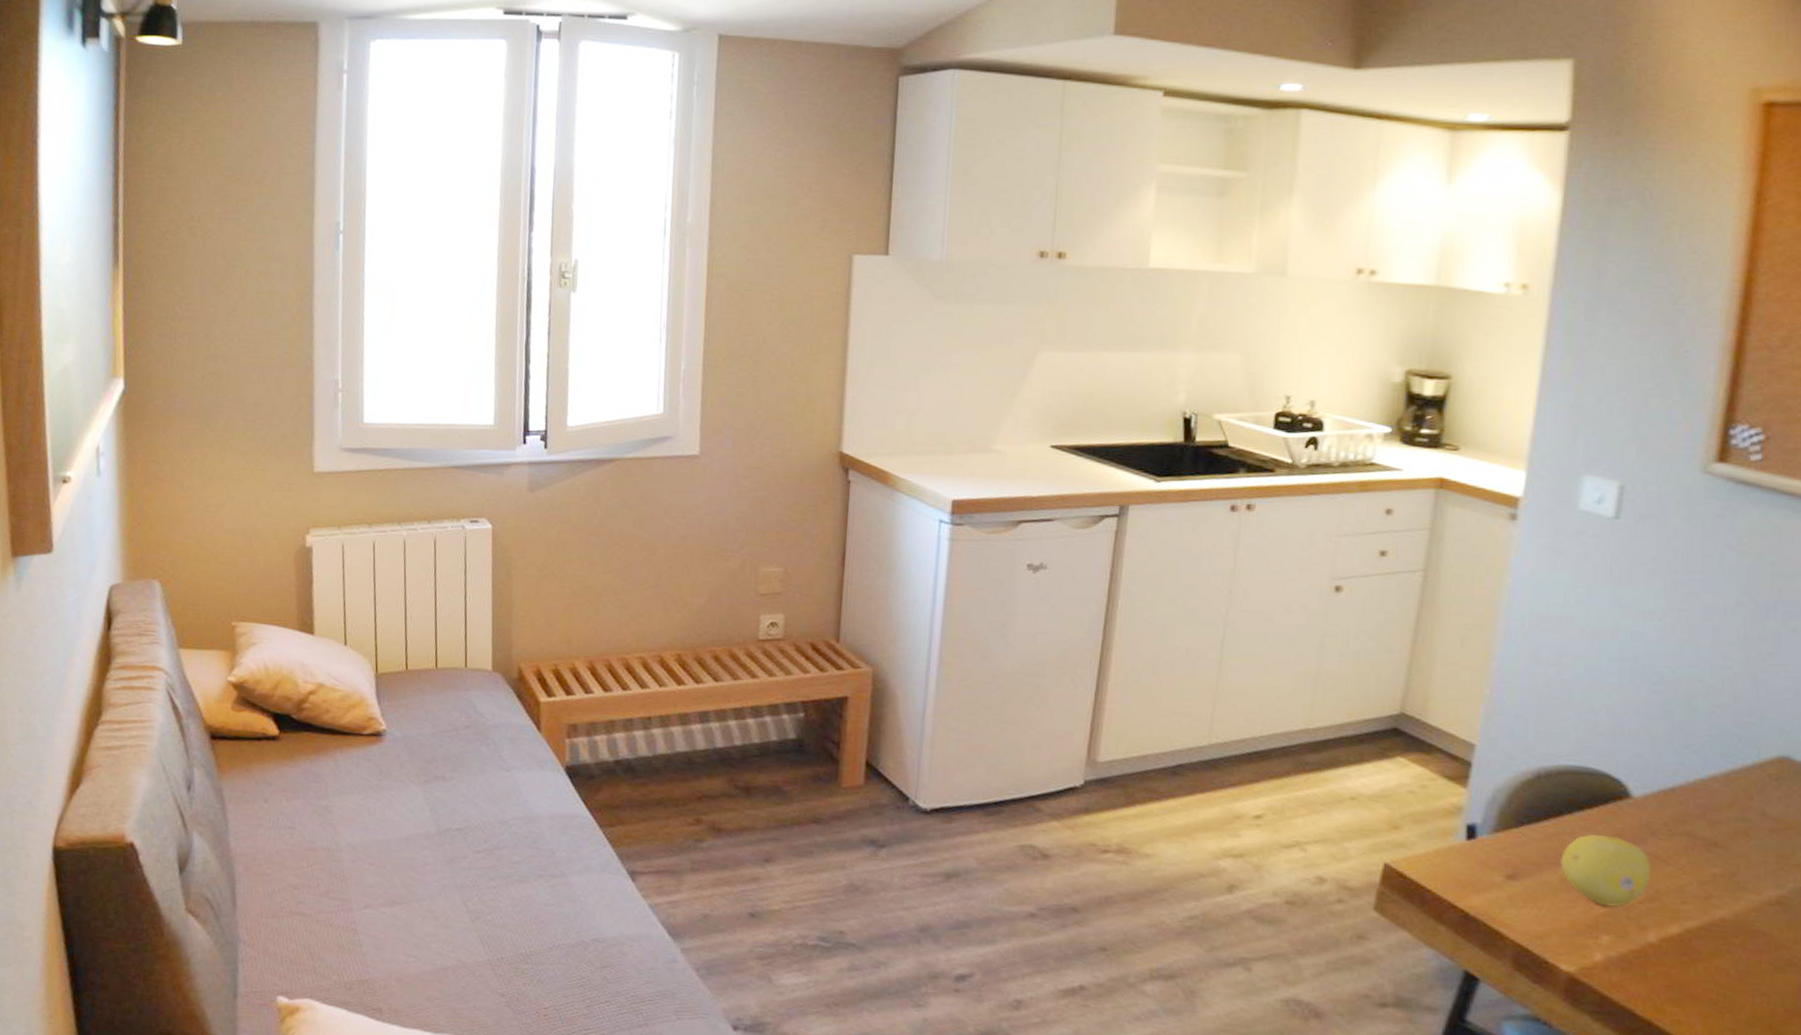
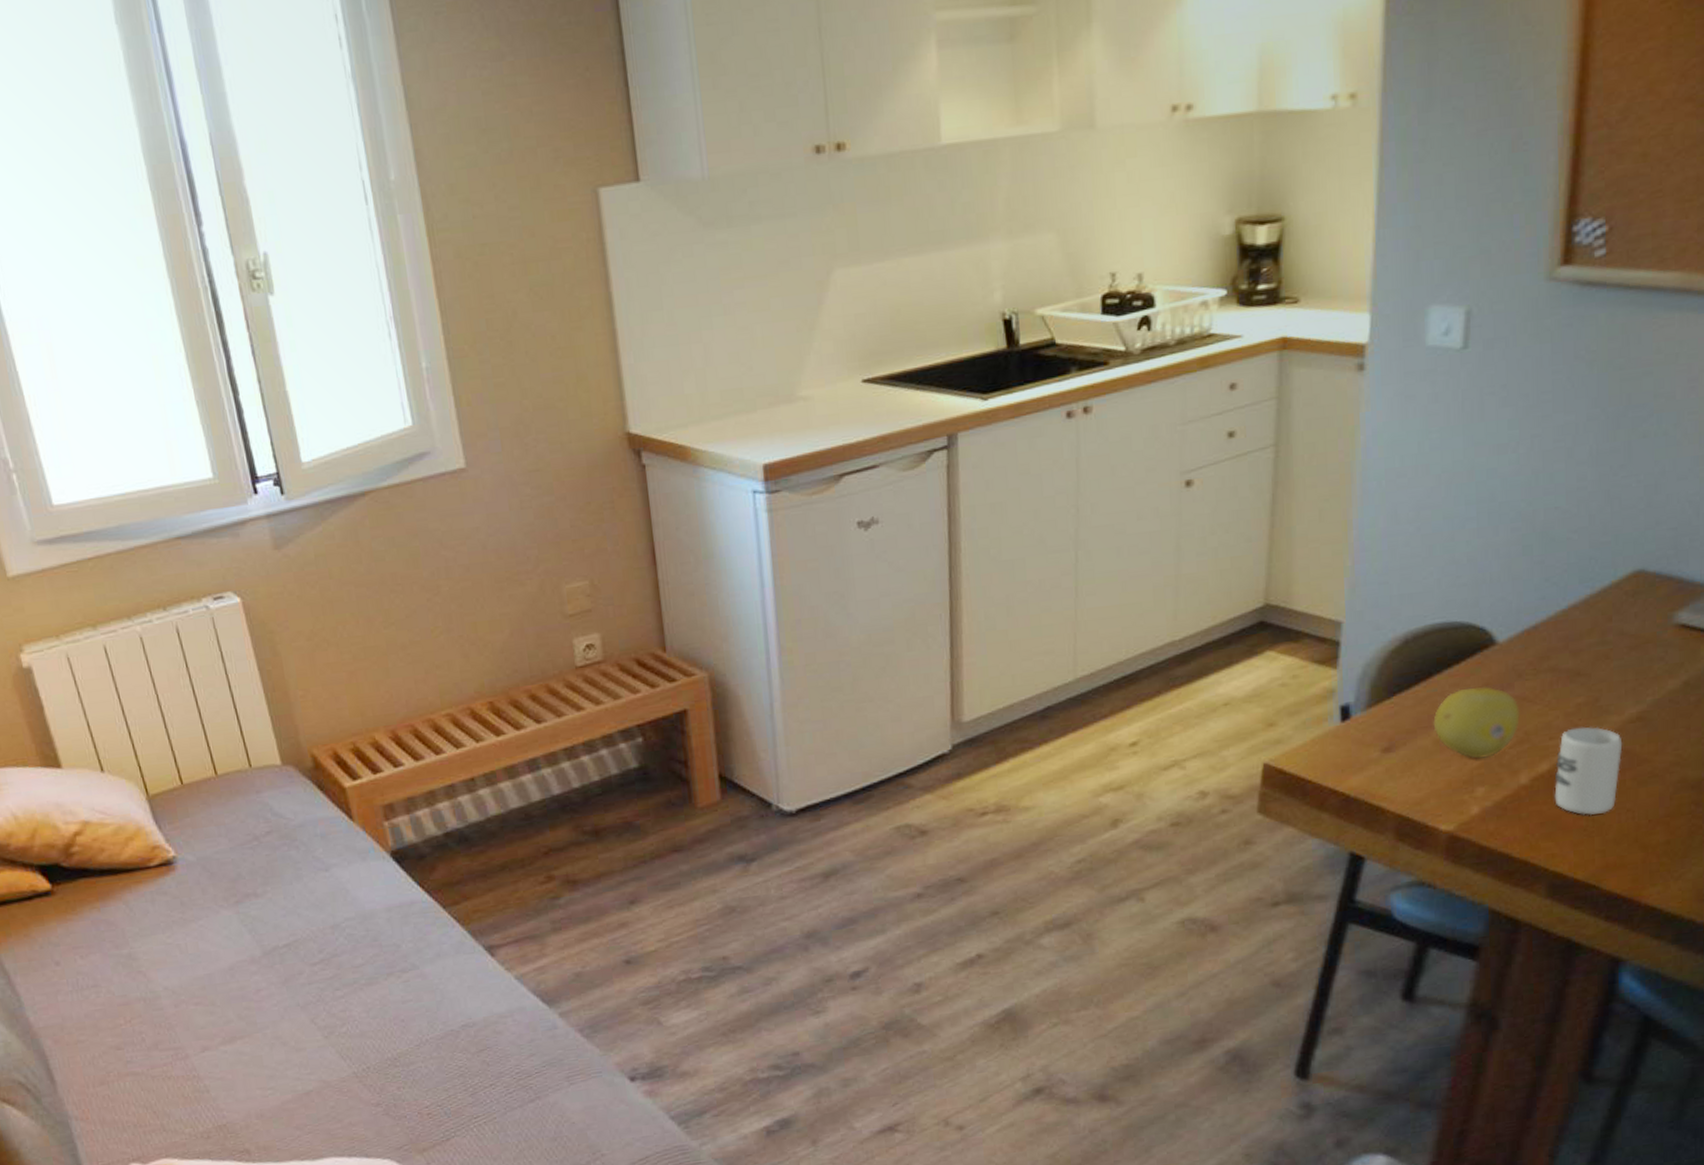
cup: none [1684,897,1760,991] -> present [1554,726,1623,816]

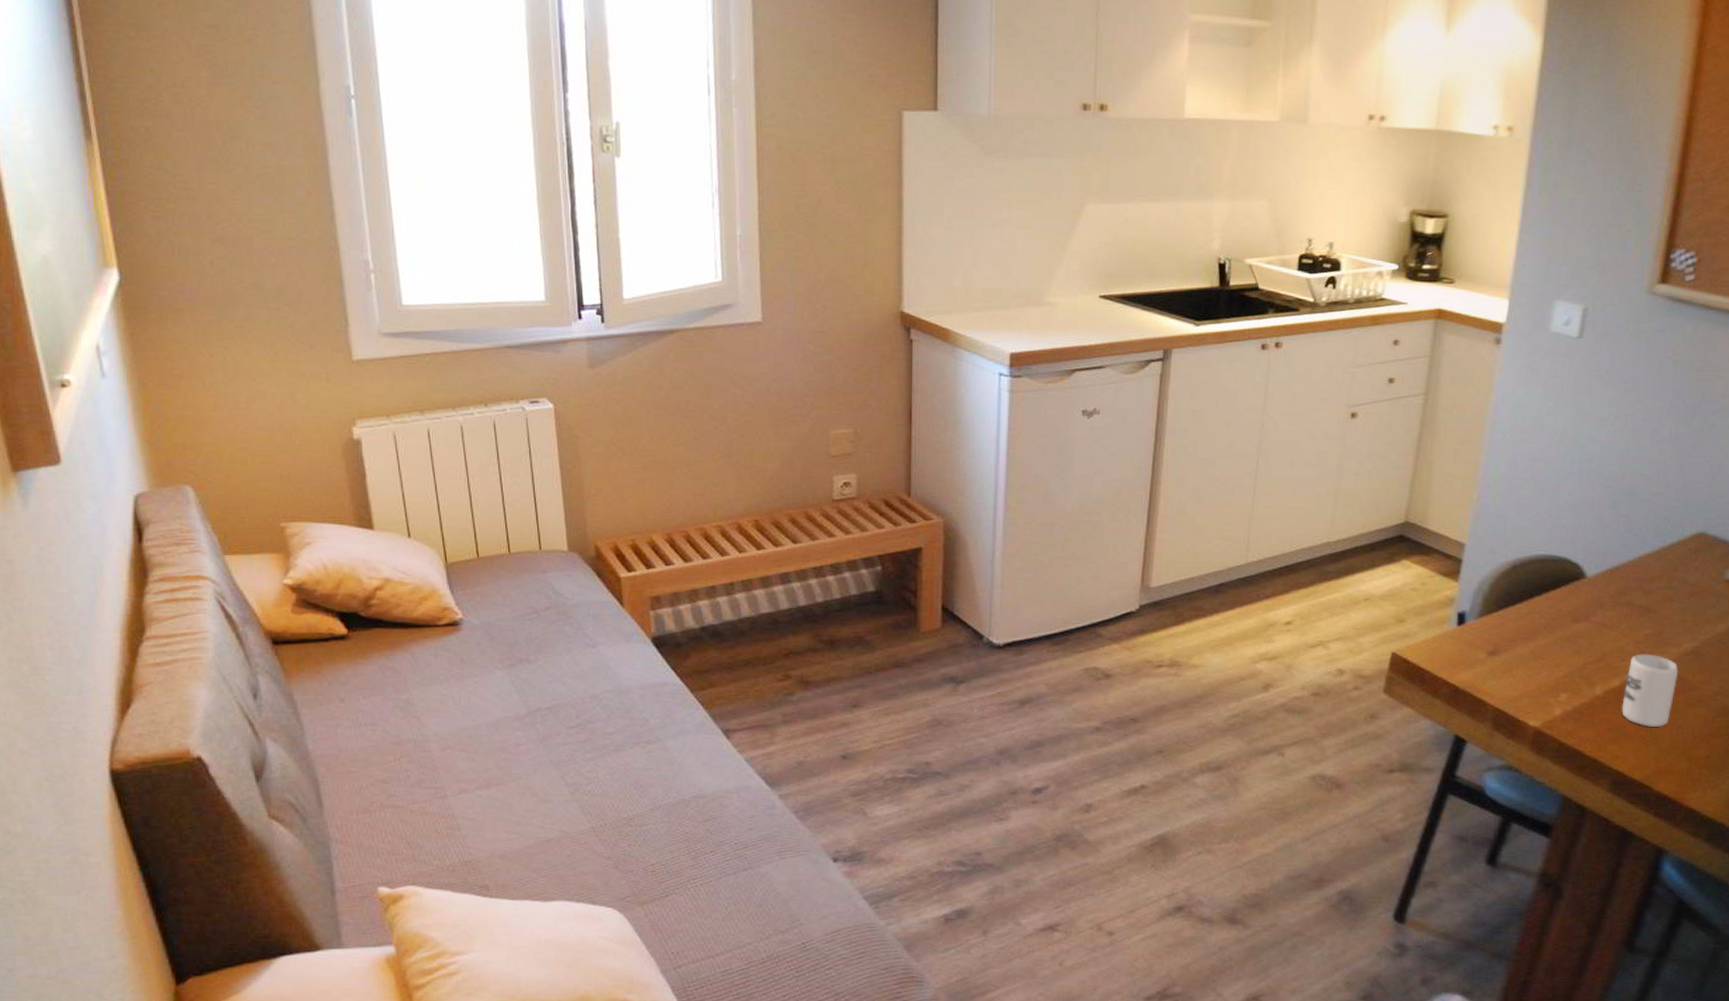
fruit: present [1433,687,1520,759] -> none [1530,610,1600,670]

